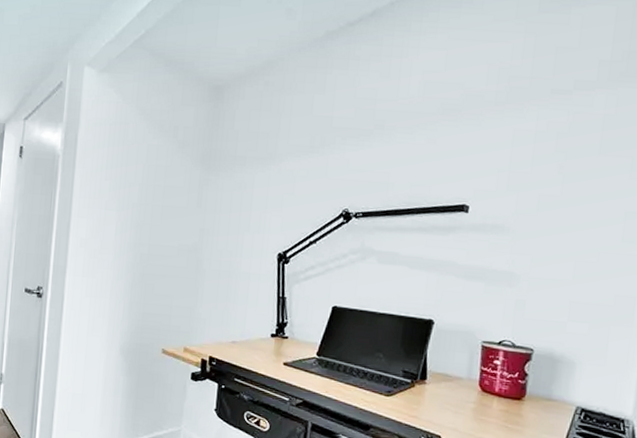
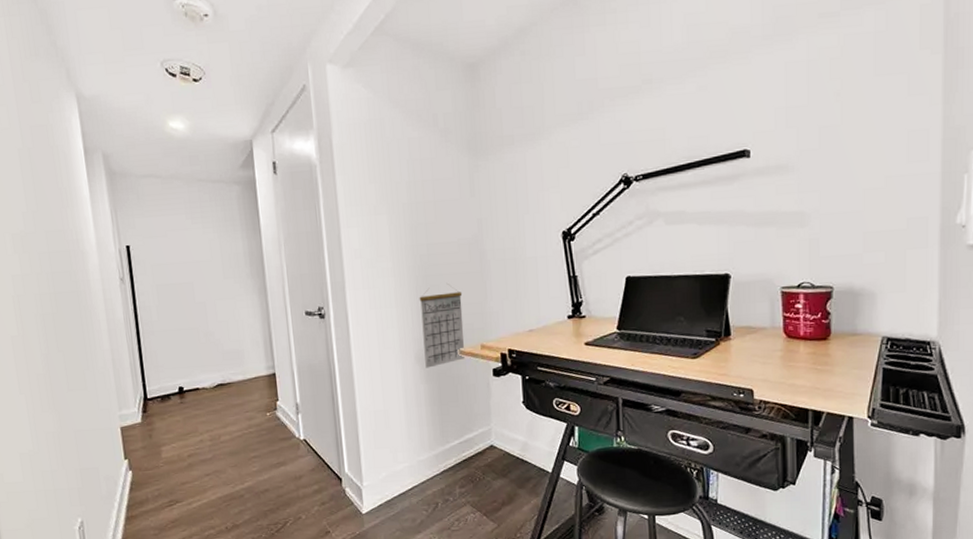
calendar: none [128,284,175,362] -> present [419,284,465,368]

